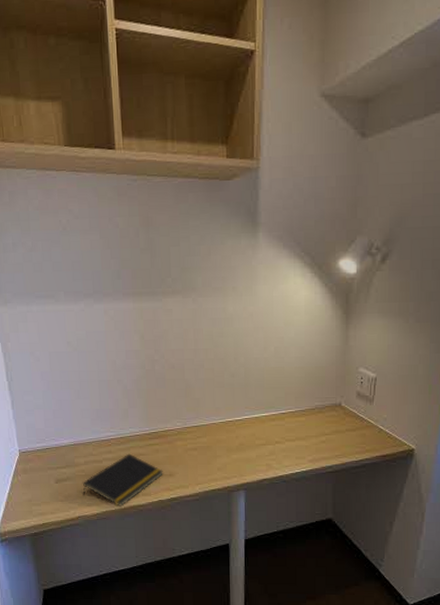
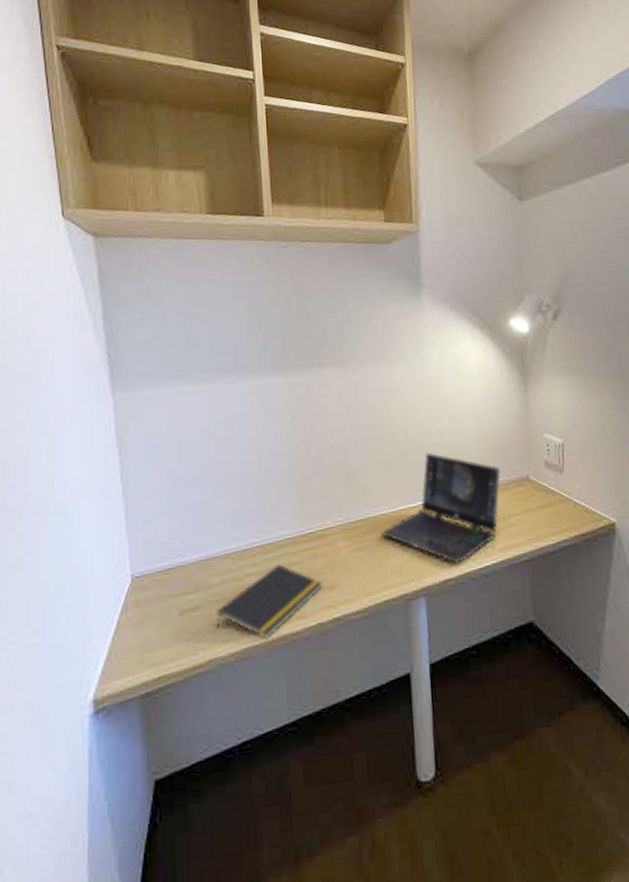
laptop computer: none [210,376,316,467] -> present [380,452,501,563]

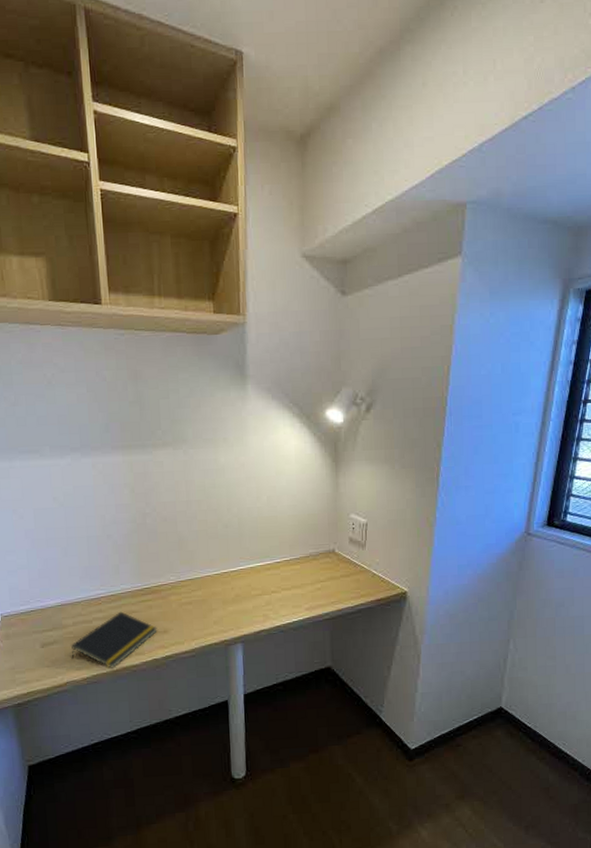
laptop computer: present [380,452,501,563] -> none [205,526,310,617]

